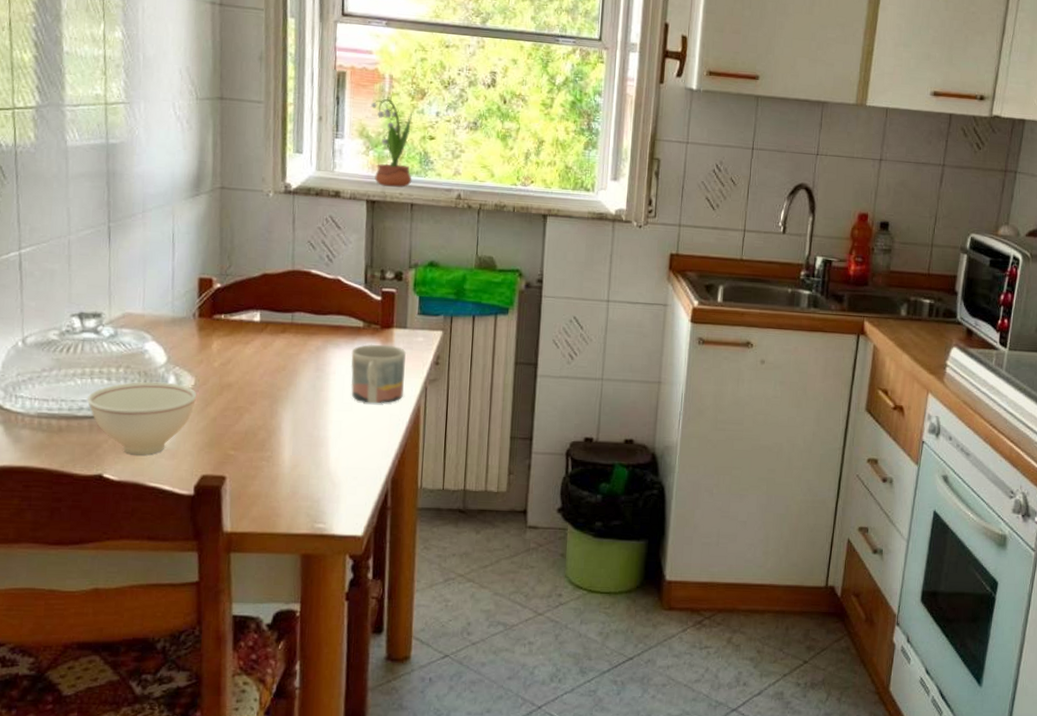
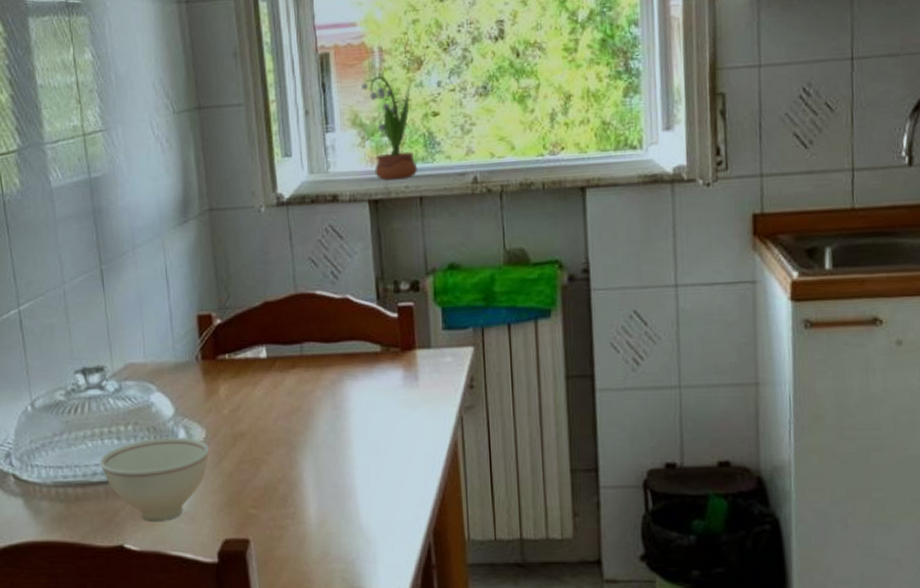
mug: present [350,344,406,403] -> none [371,369,437,442]

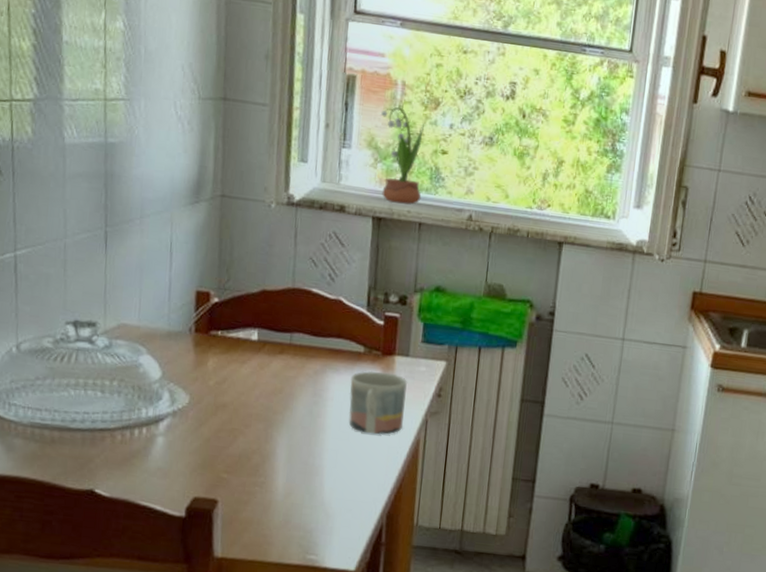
bowl: present [99,437,210,521] -> none [79,396,192,473]
mug: none [371,369,437,442] -> present [348,371,407,434]

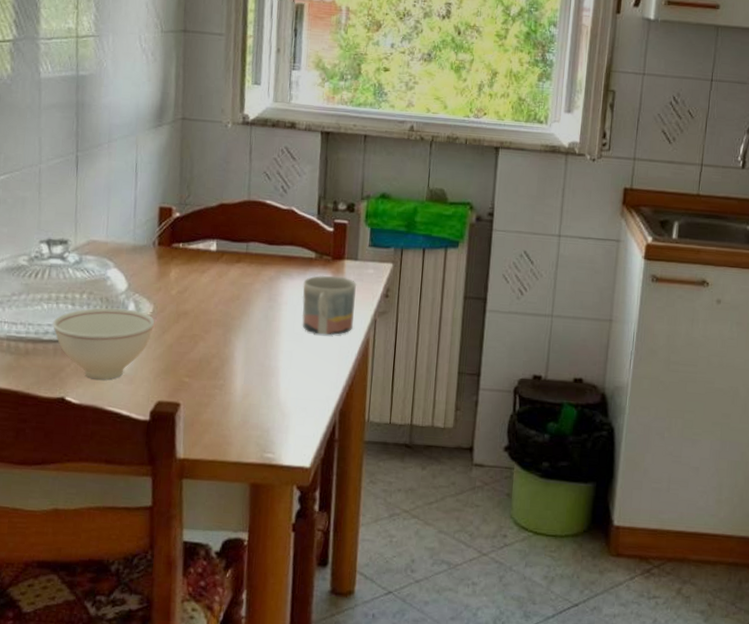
bowl: none [79,396,192,473] -> present [52,307,155,380]
potted flower: present [381,105,424,205] -> none [328,29,367,119]

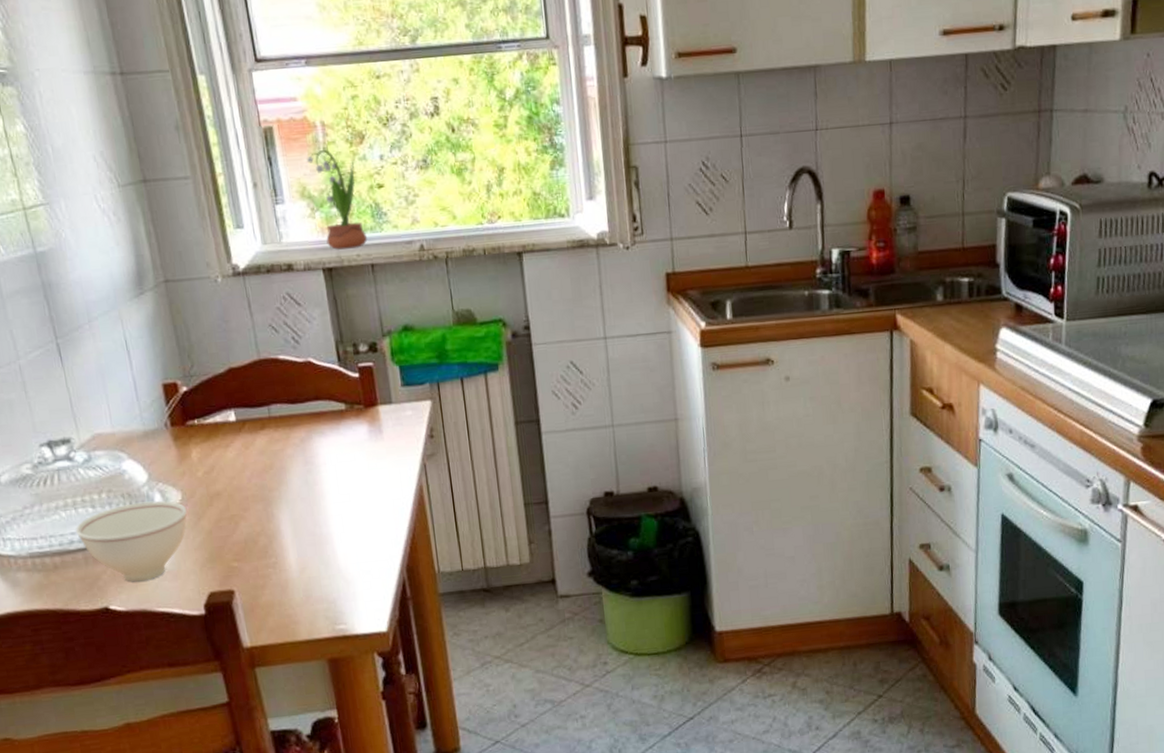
mug: present [301,275,356,335] -> none [338,424,403,491]
potted flower: none [328,29,367,119] -> present [307,147,368,251]

